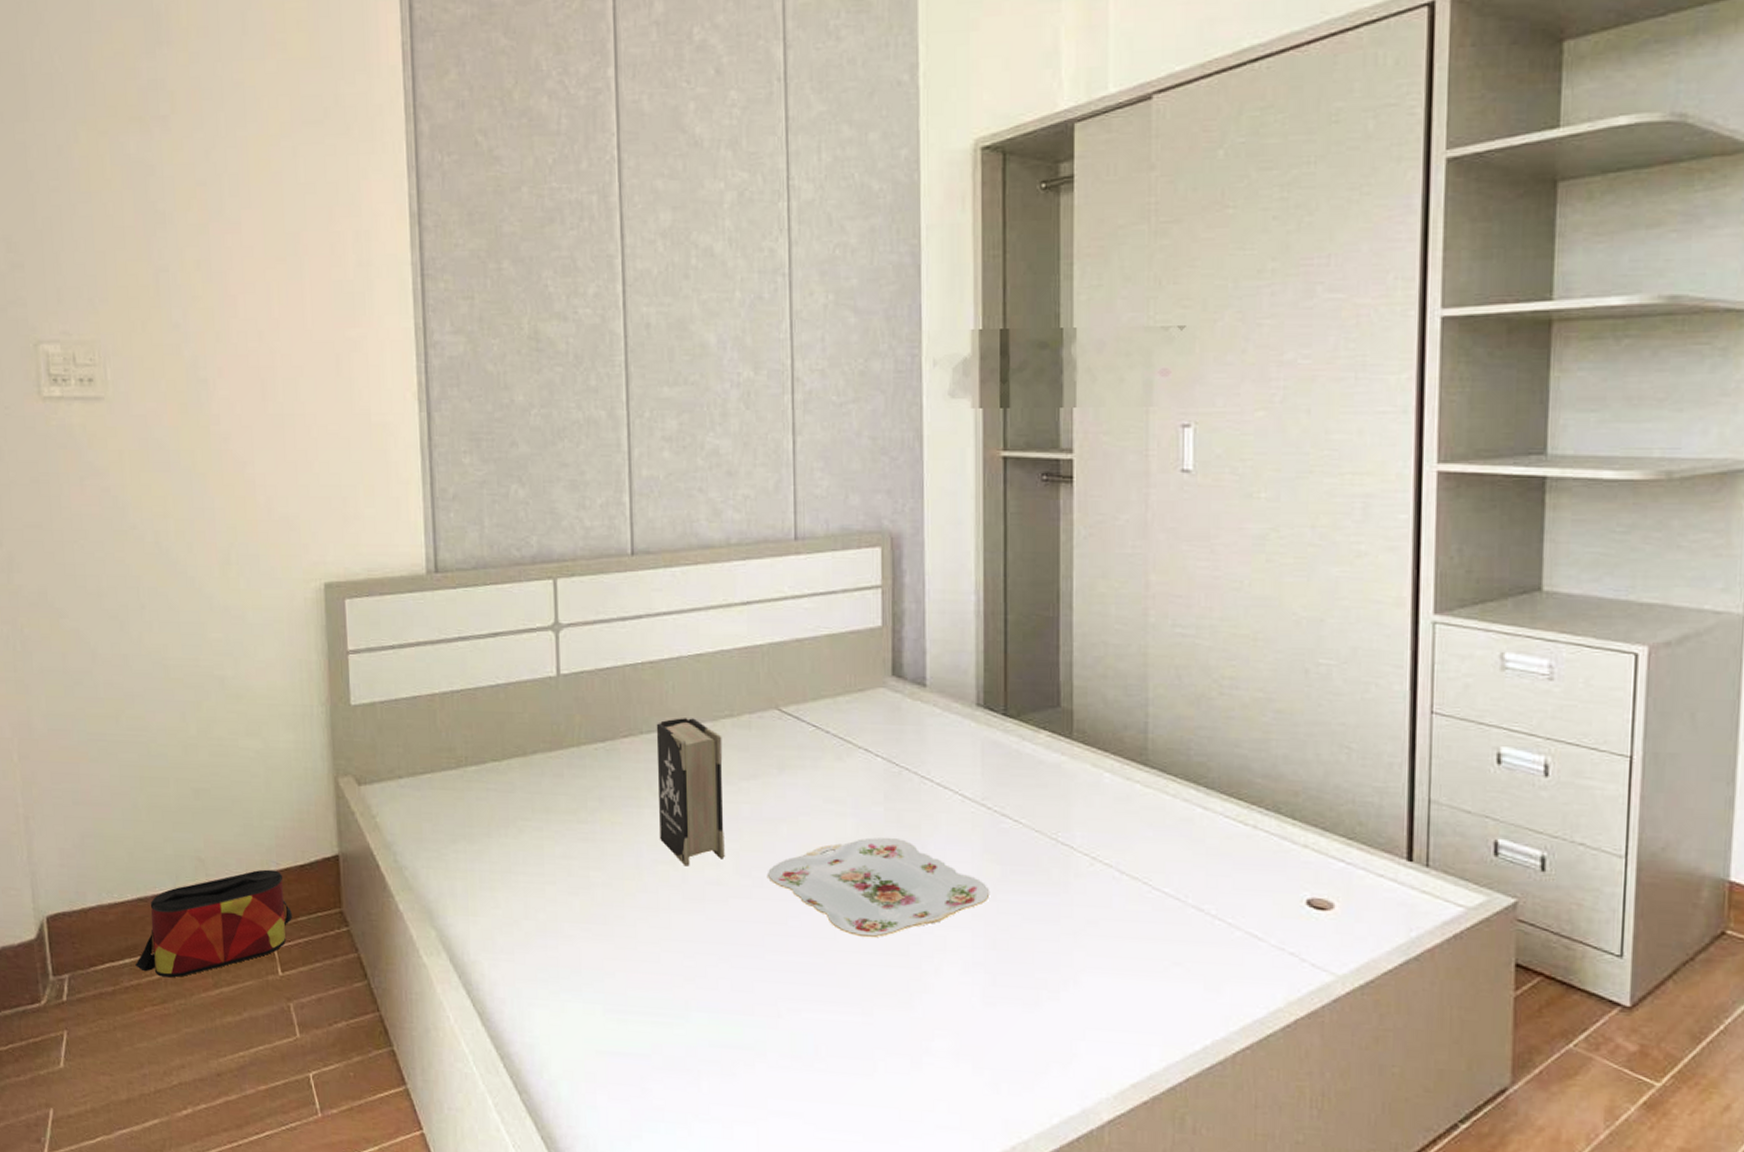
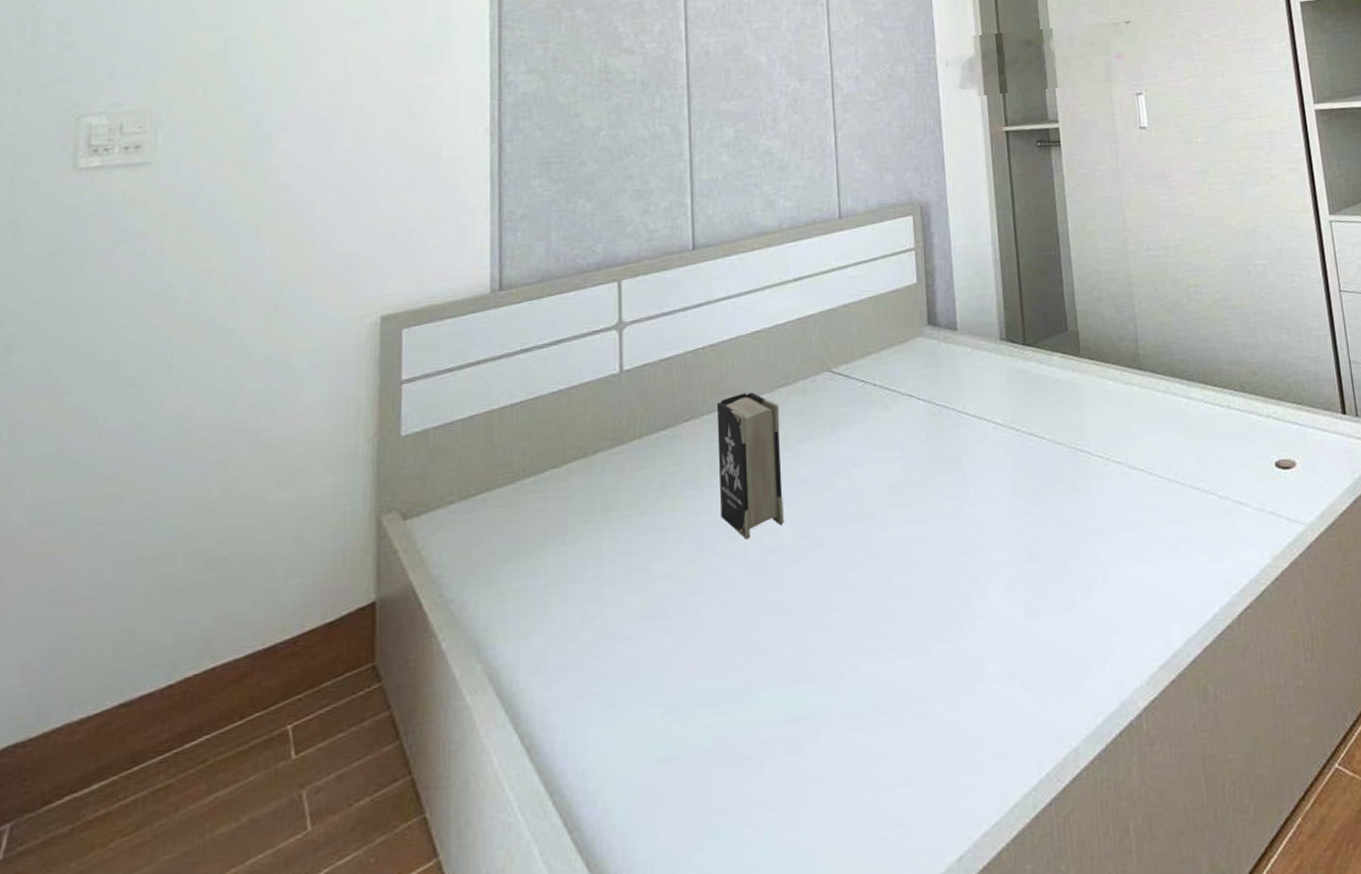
bag: present [135,869,292,978] -> none [105,634,314,797]
serving tray: present [766,837,990,938] -> none [824,472,1025,576]

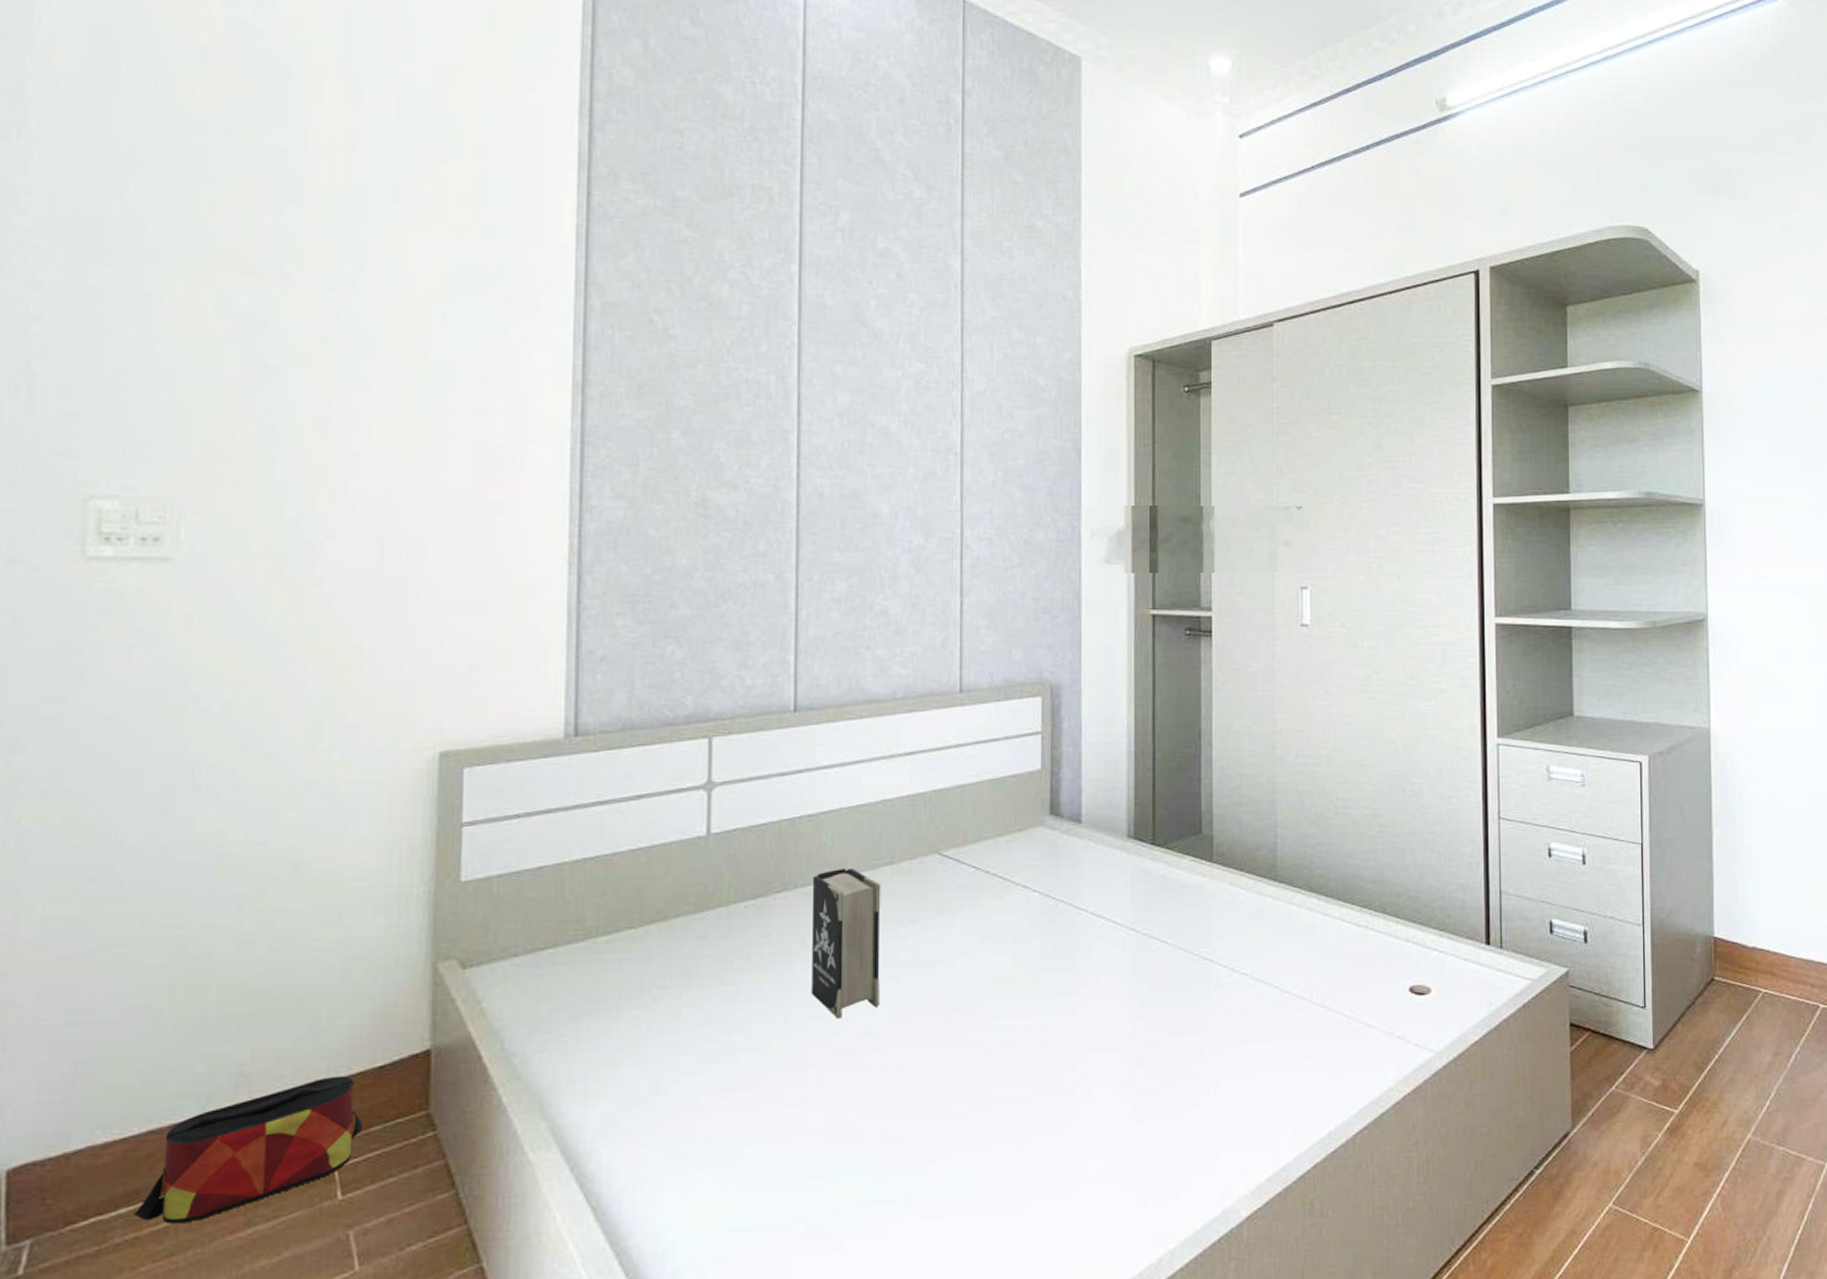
bag: none [105,634,314,797] -> present [134,1075,362,1224]

